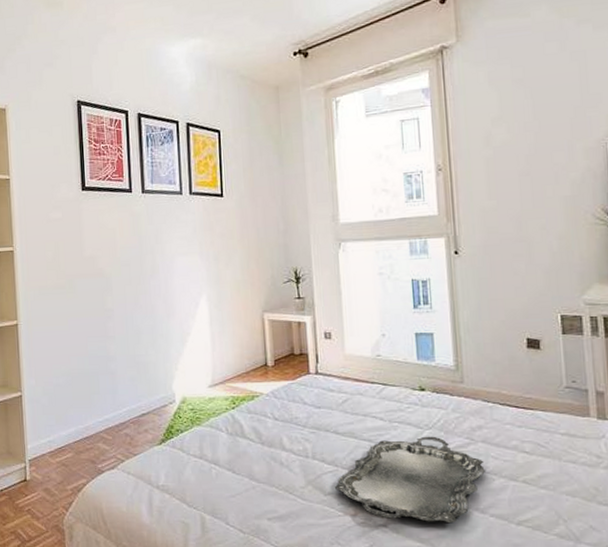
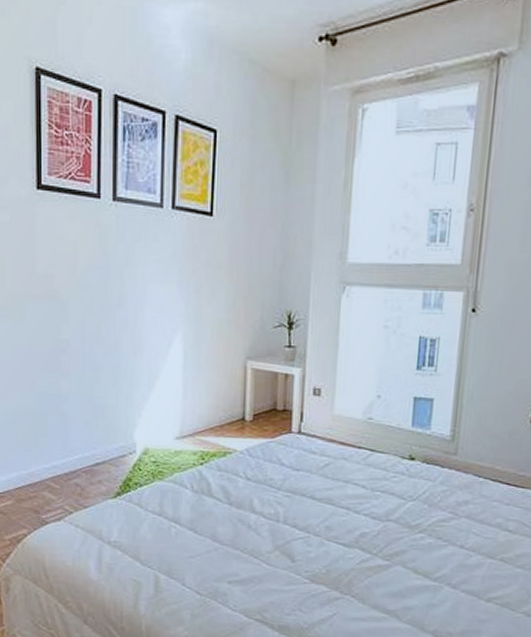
serving tray: present [334,436,485,524] -> none [303,507,465,597]

